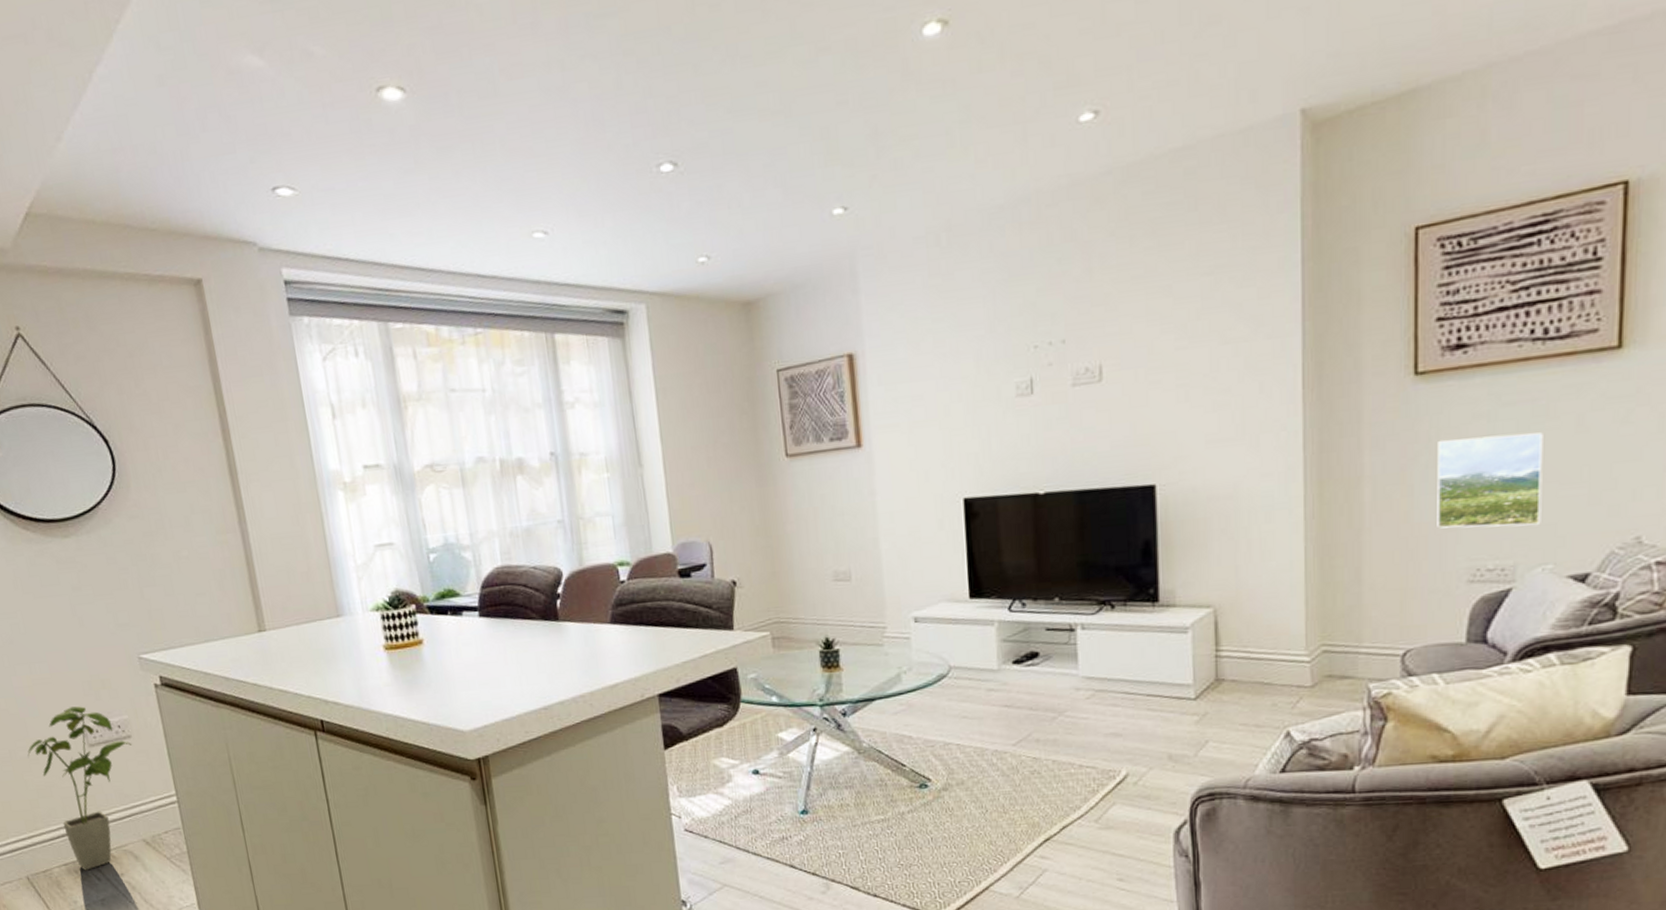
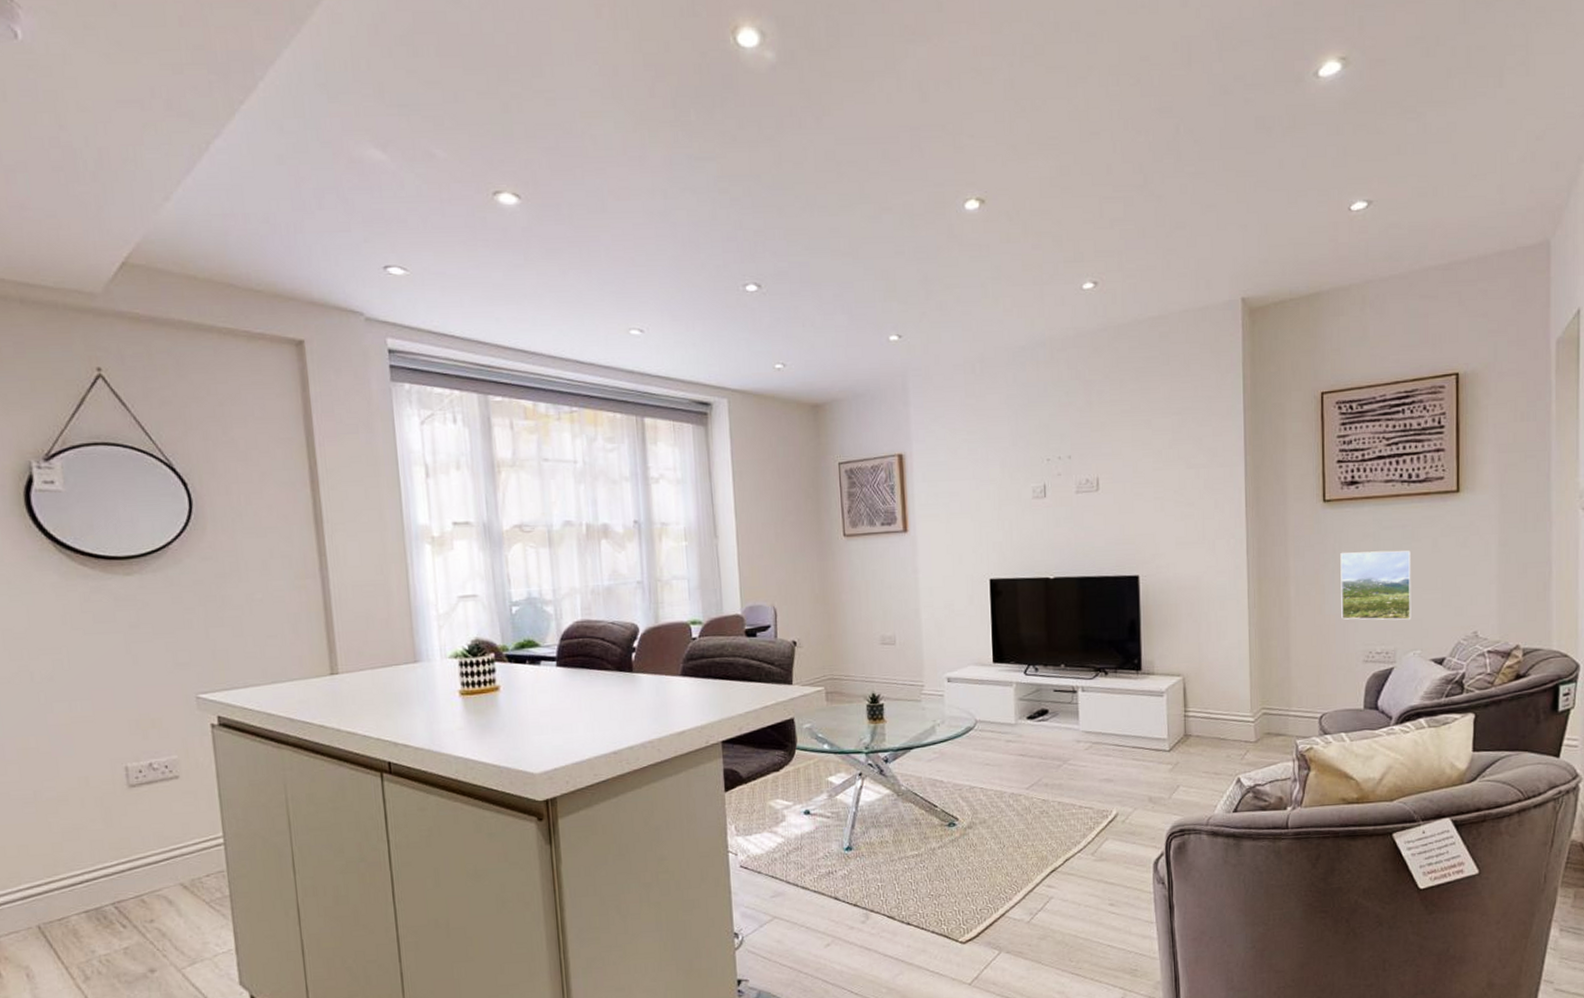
house plant: present [27,706,133,871] -> none [55,745,180,918]

